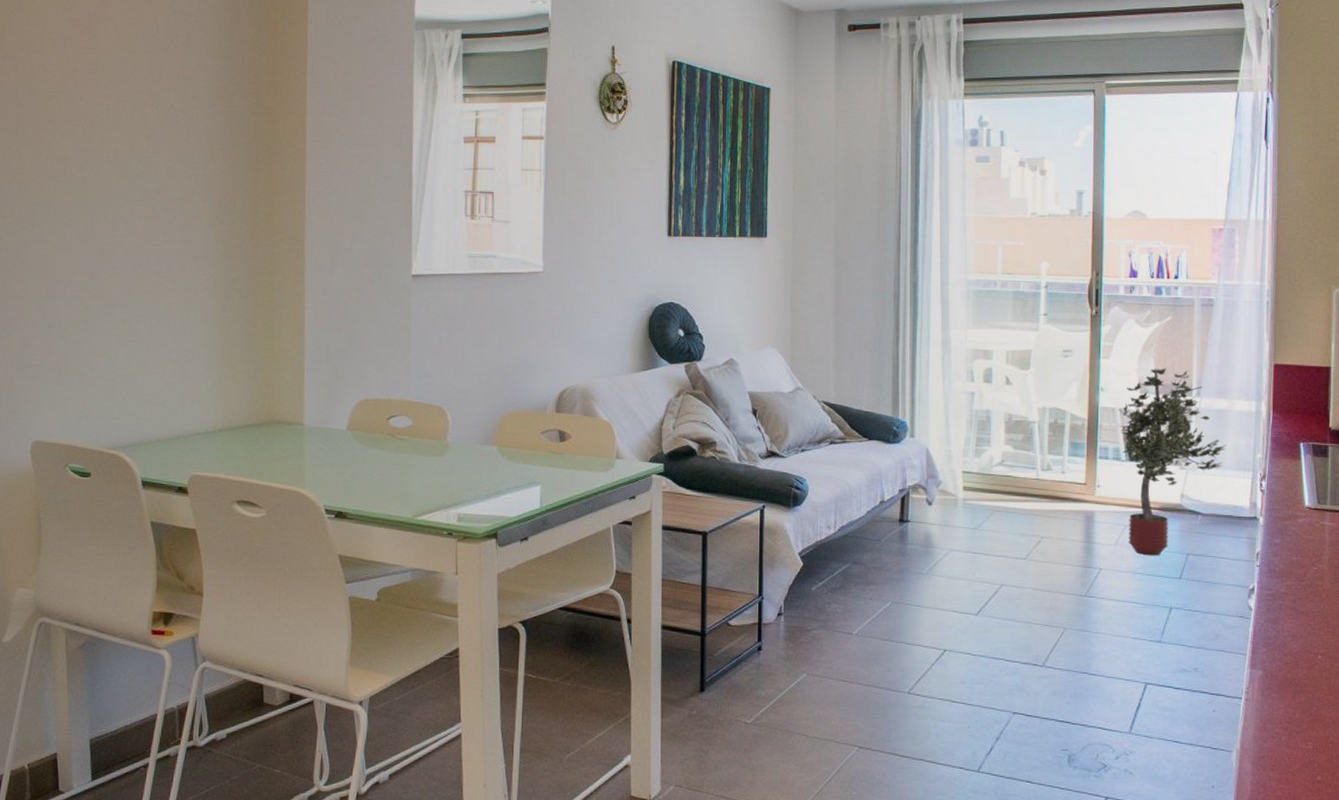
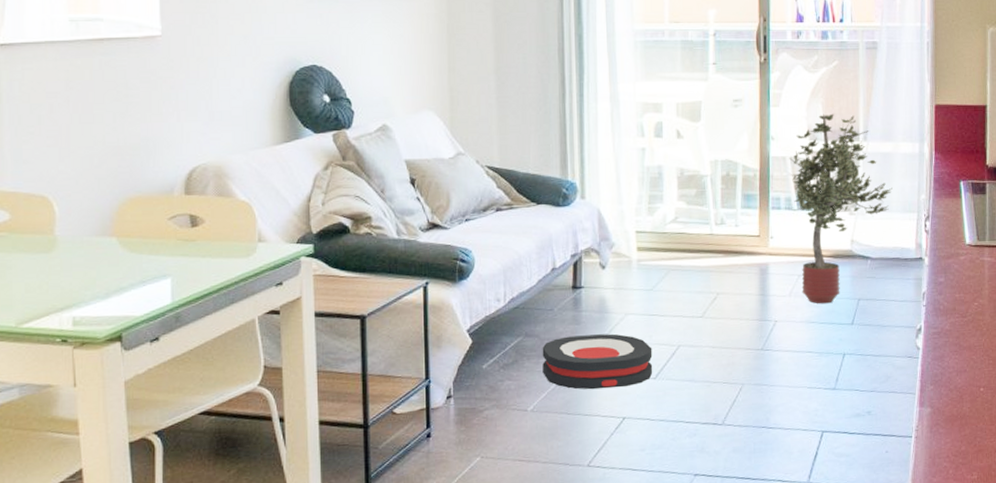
robot vacuum: none [868,567,975,621] -> present [542,333,653,390]

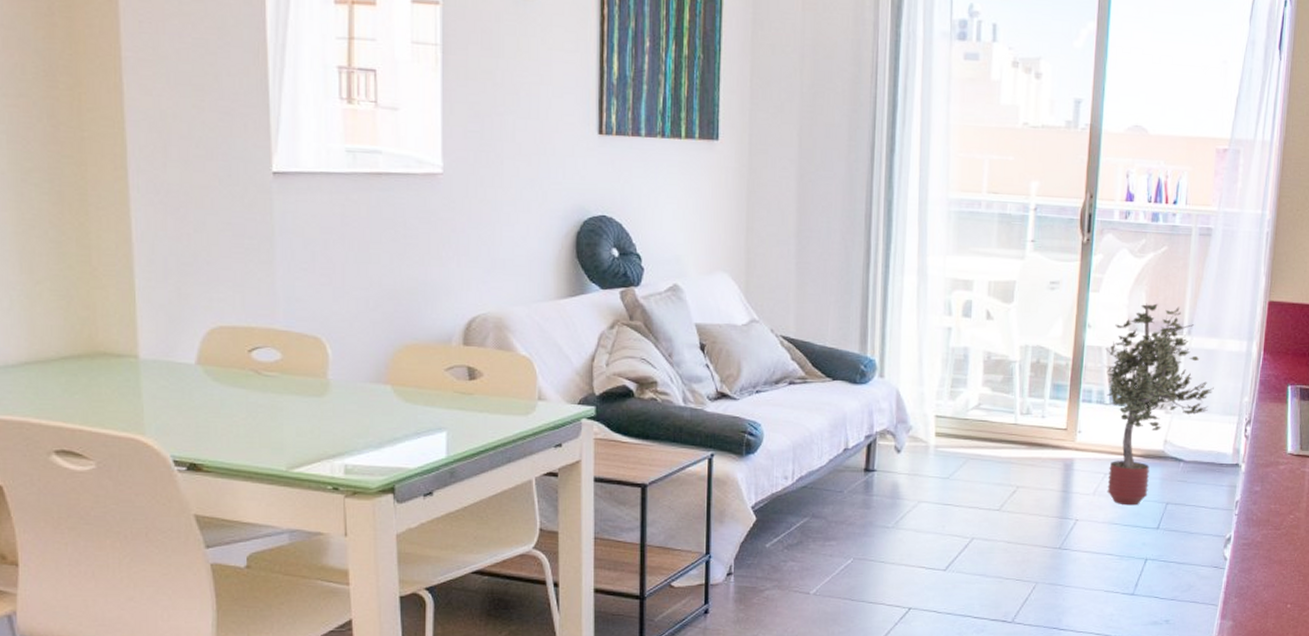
robot vacuum: present [542,333,653,390] -> none [828,520,944,577]

